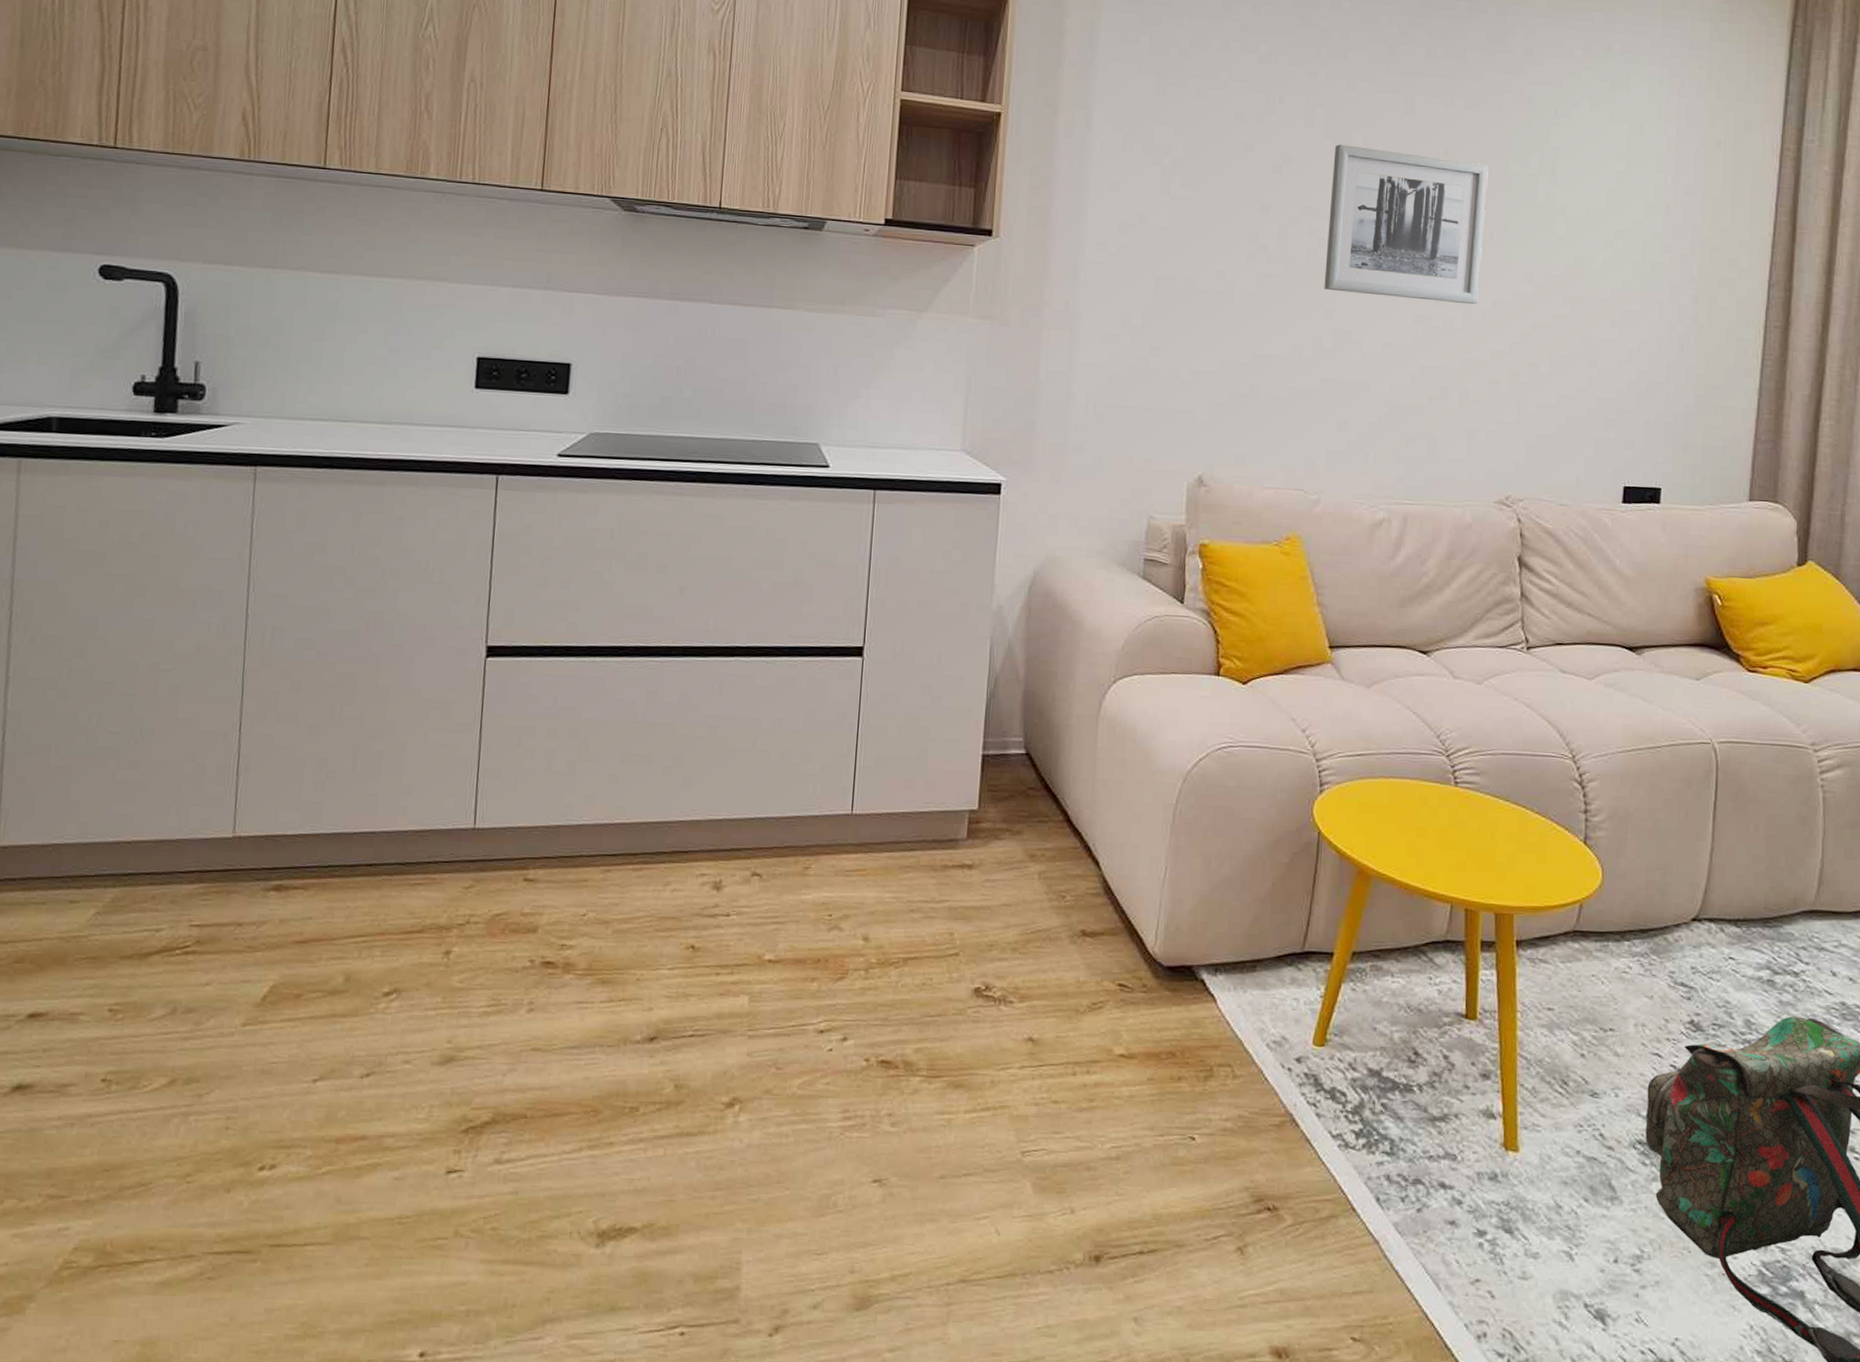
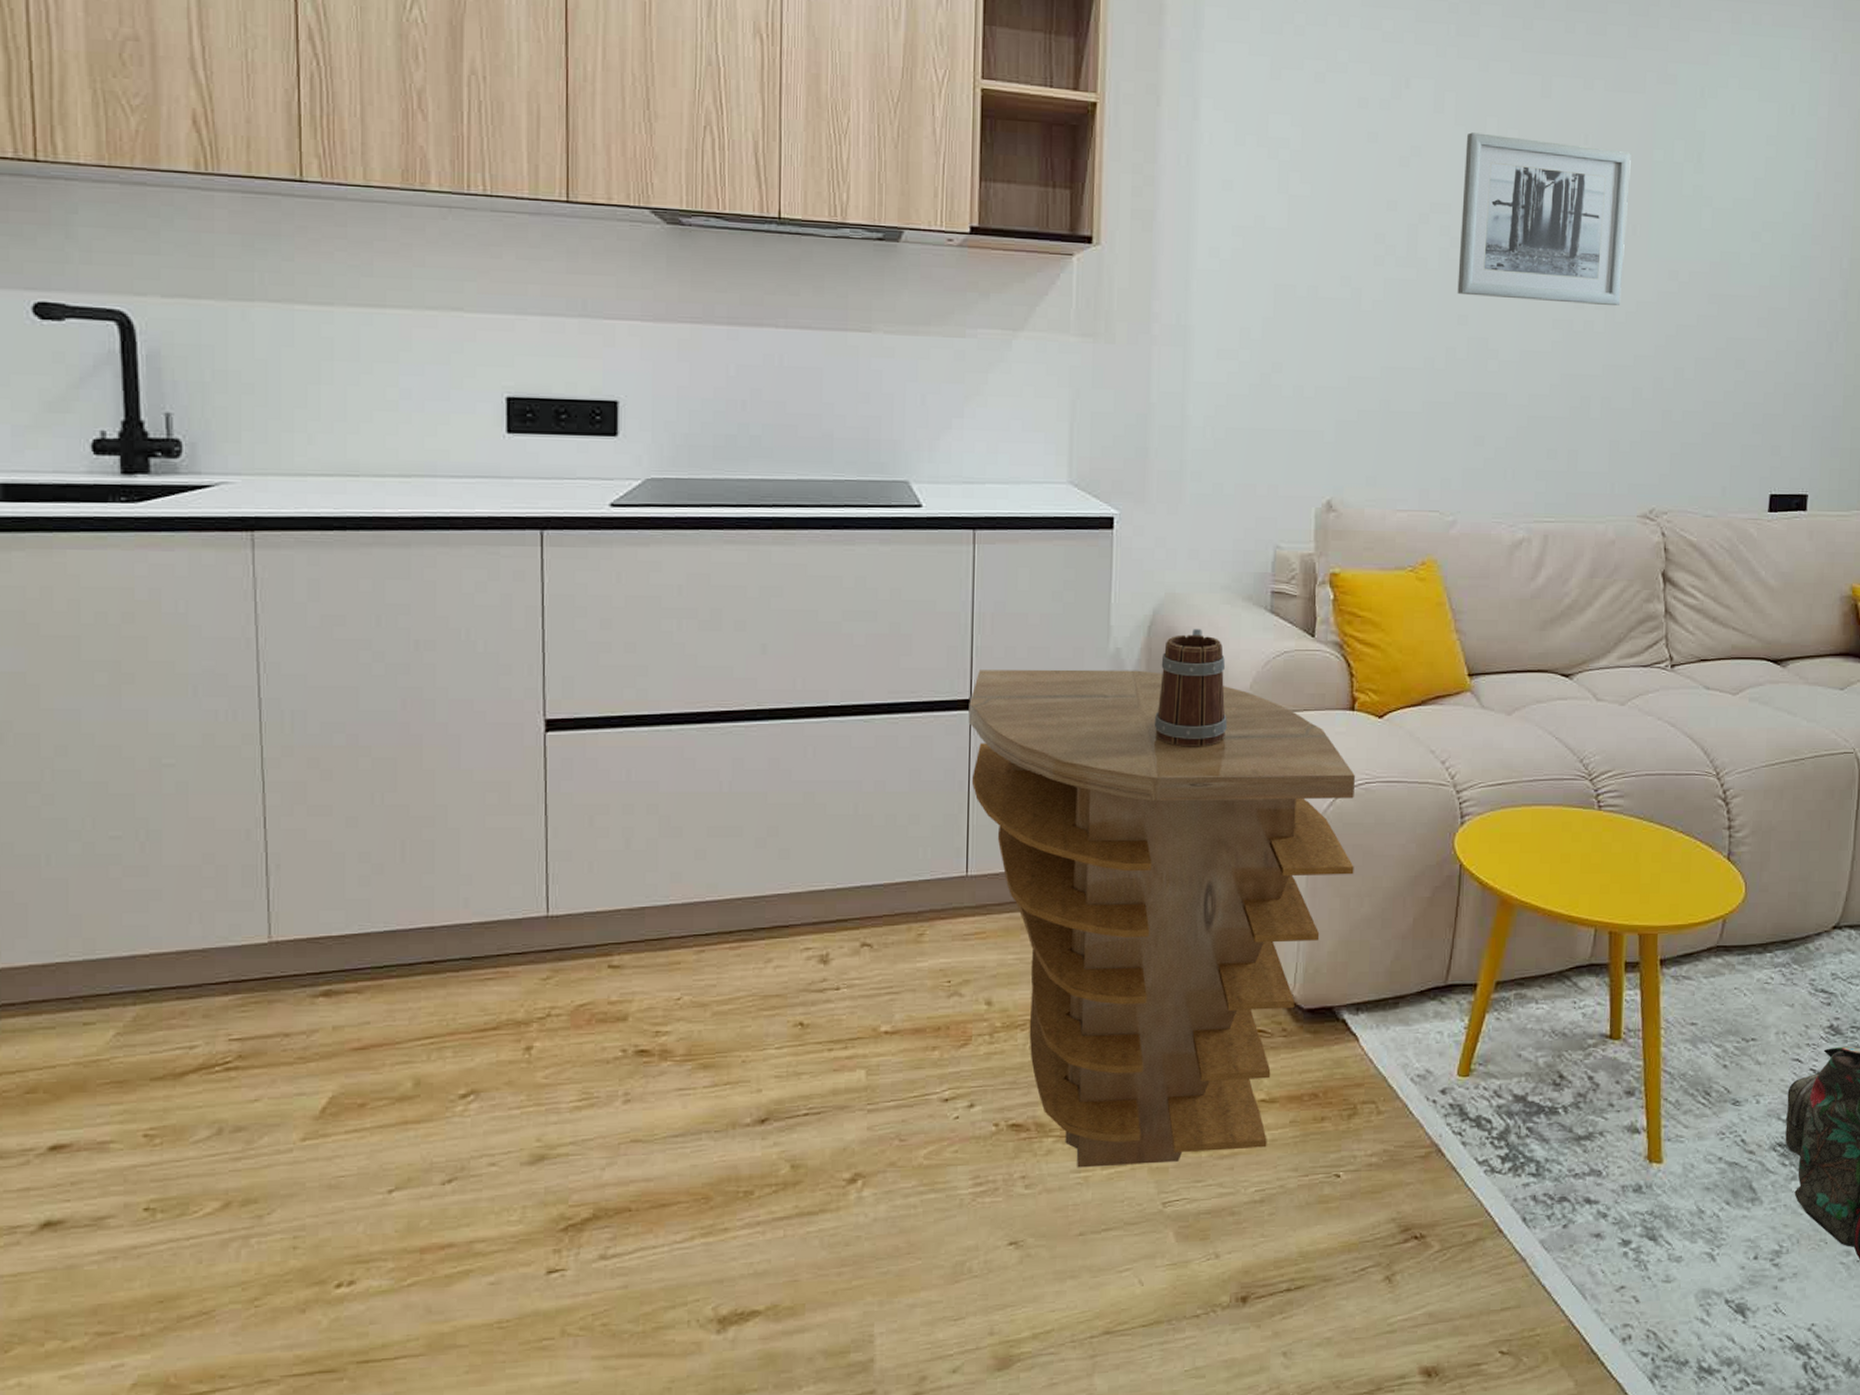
side table: none [860,620,1219,1111] -> present [968,669,1355,1168]
mug: none [1030,591,1099,703] -> present [1154,629,1227,747]

